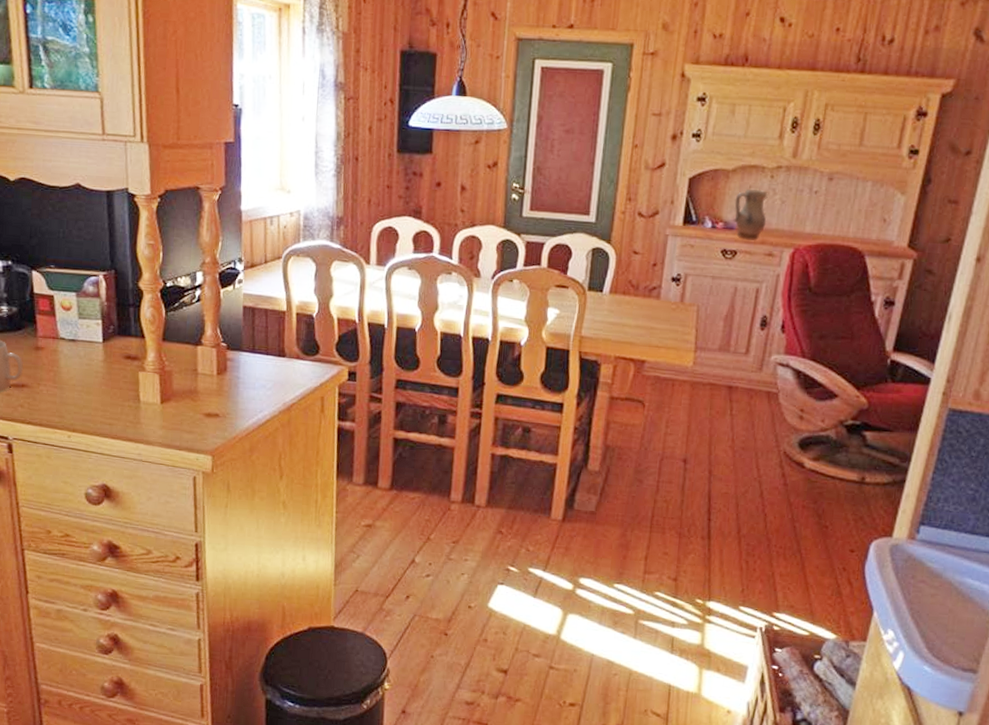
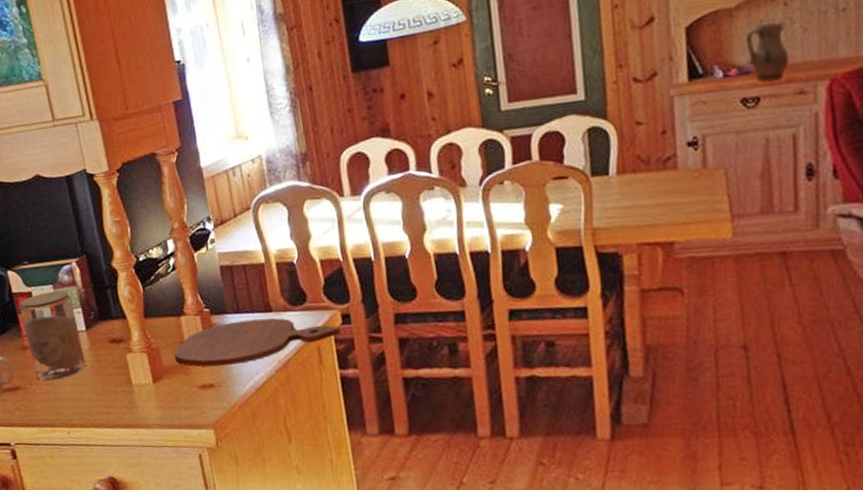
jar: none [39,298,98,384] -> present [20,290,86,381]
cutting board: none [185,360,346,400] -> present [174,317,341,367]

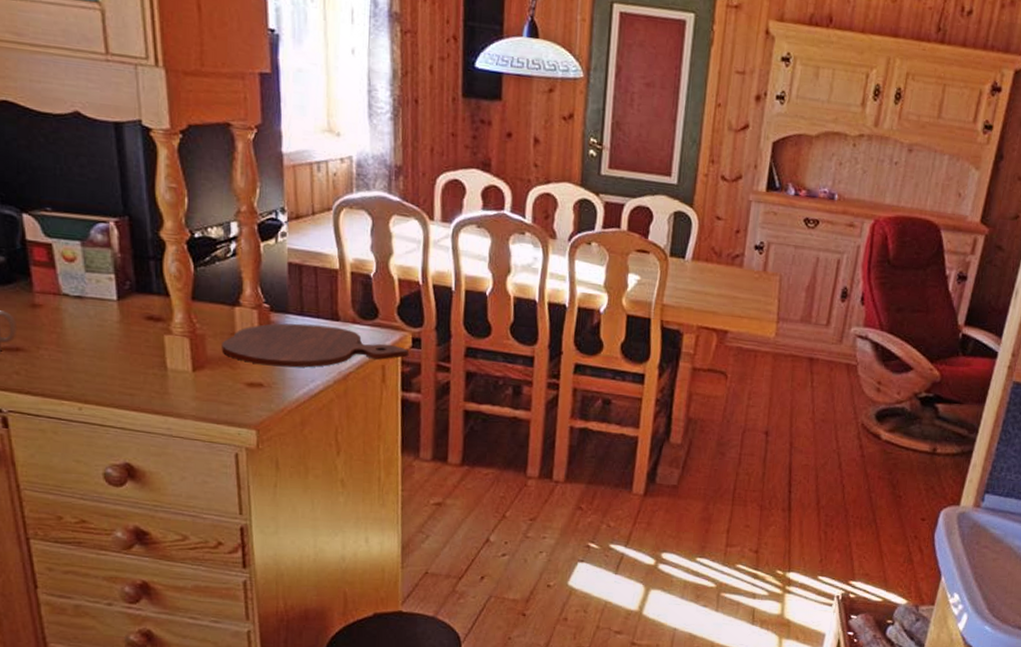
jar: present [20,290,86,381] -> none [34,248,112,348]
ceramic pitcher: present [745,21,790,84] -> none [816,157,850,211]

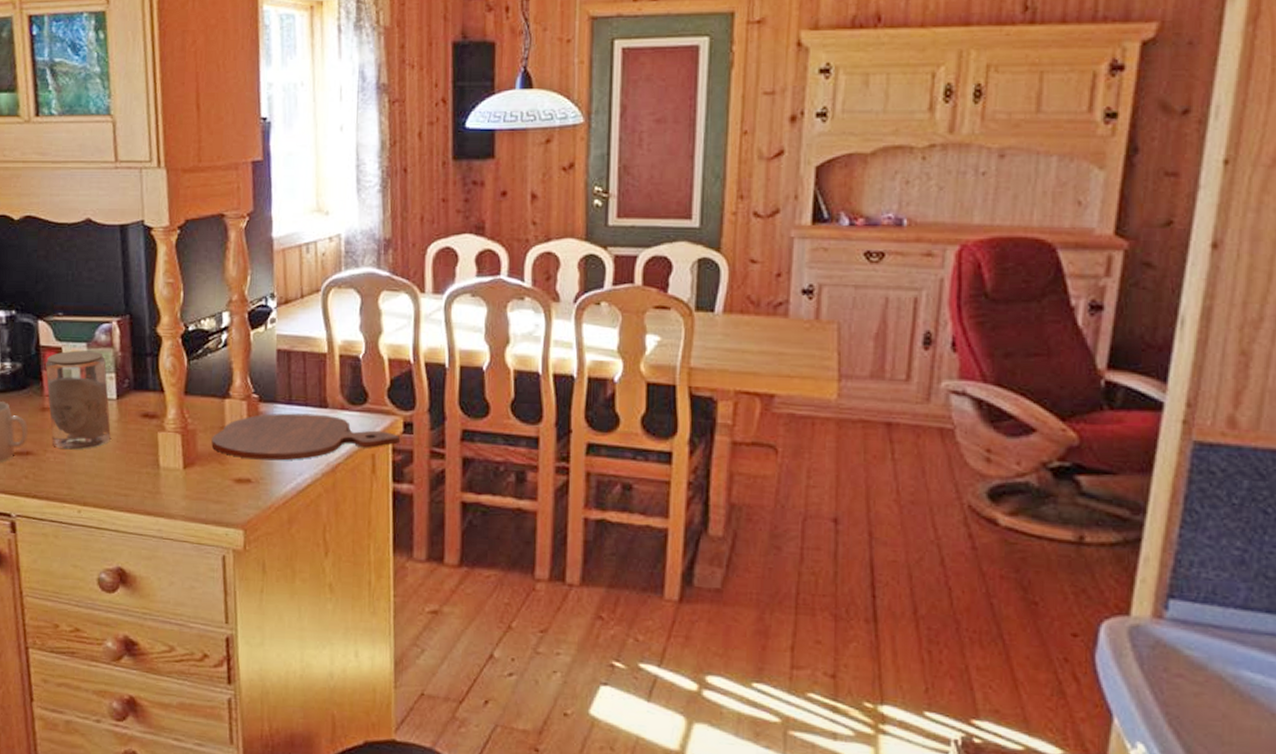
jar: none [34,248,112,348] -> present [45,350,111,450]

